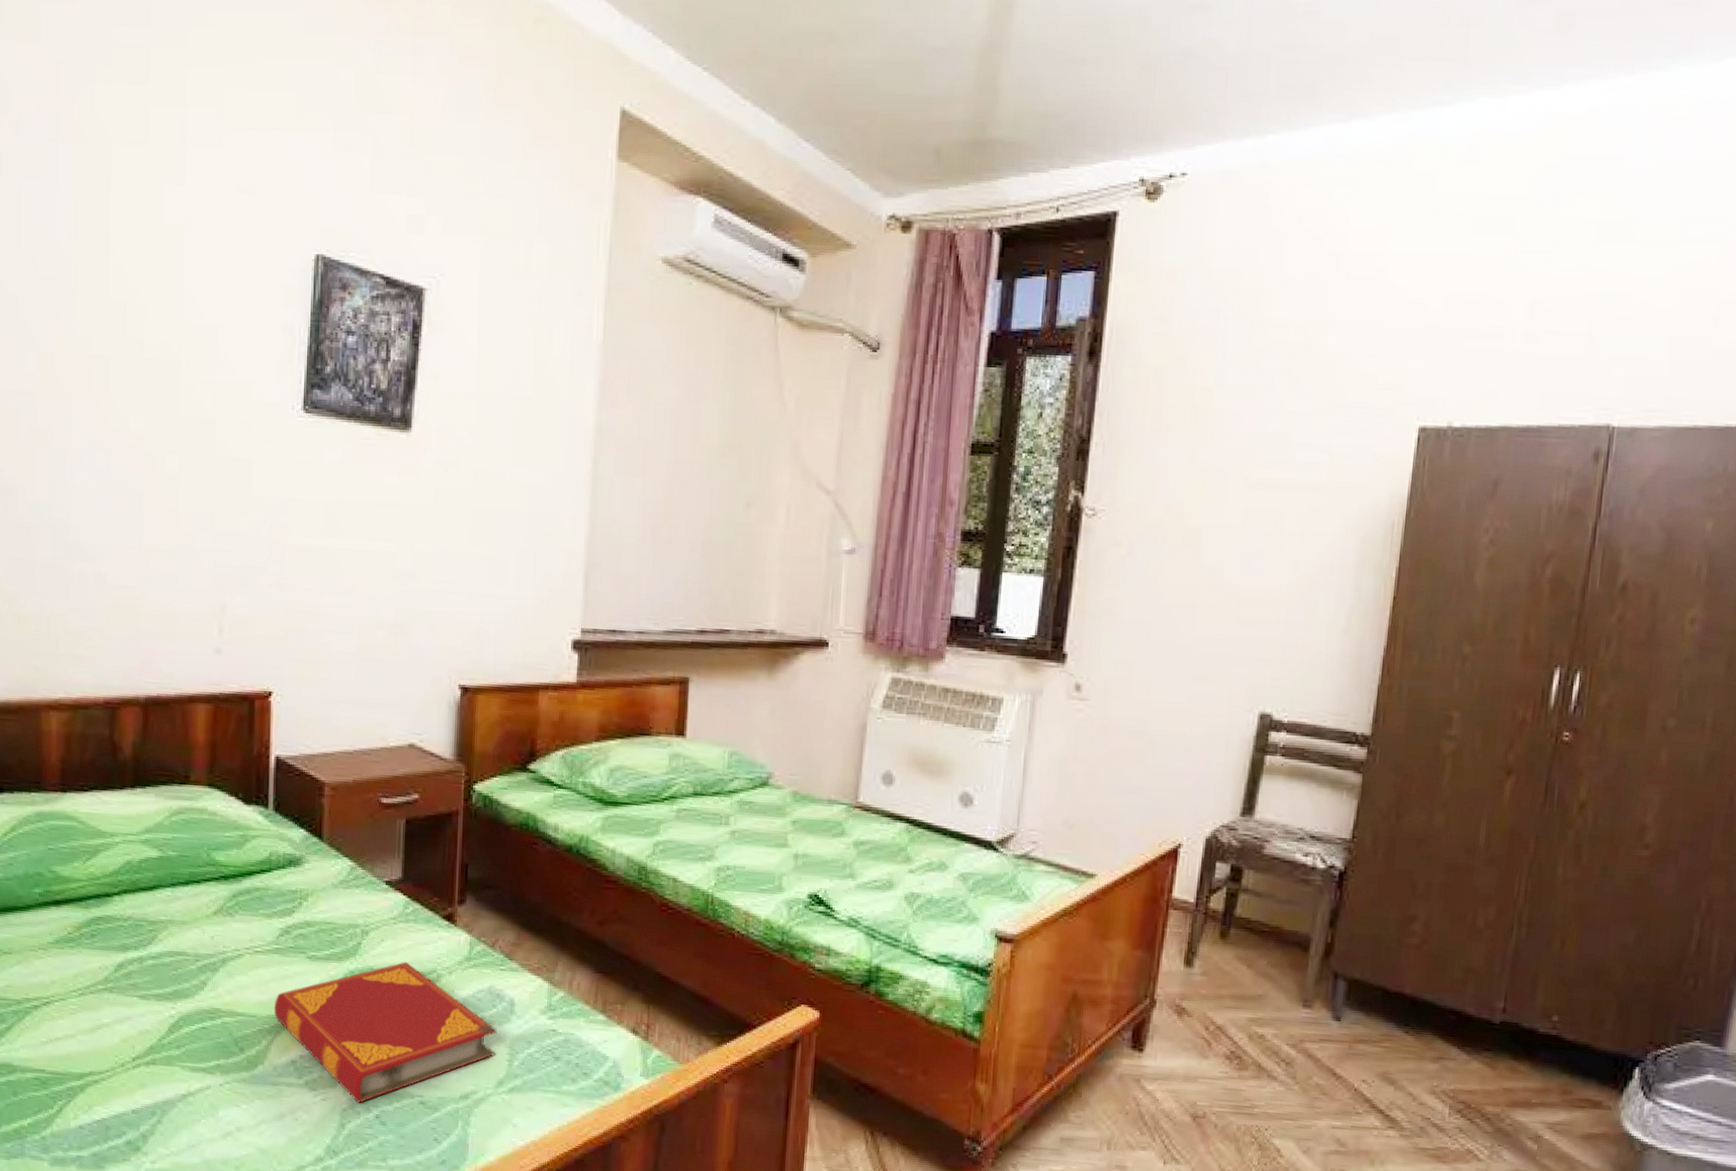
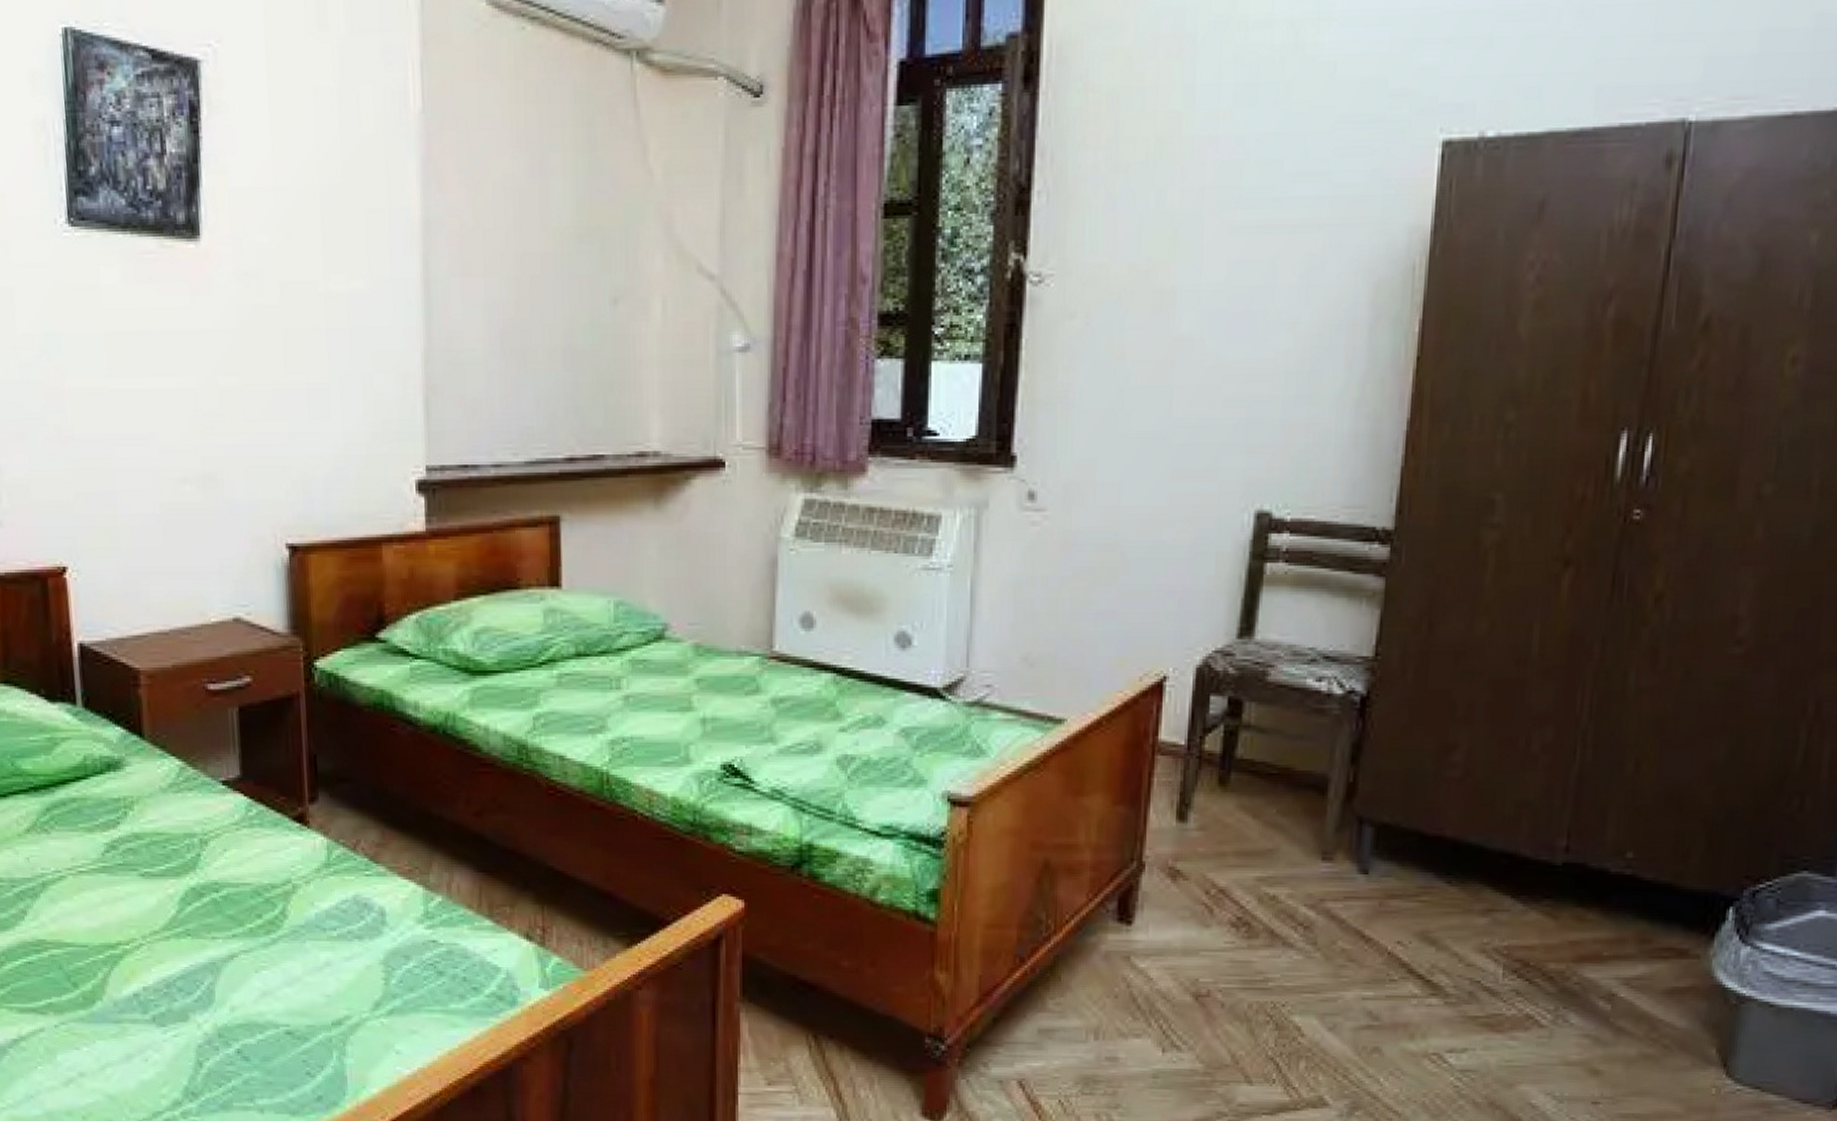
hardback book: present [274,961,497,1103] -> none [107,873,367,1037]

